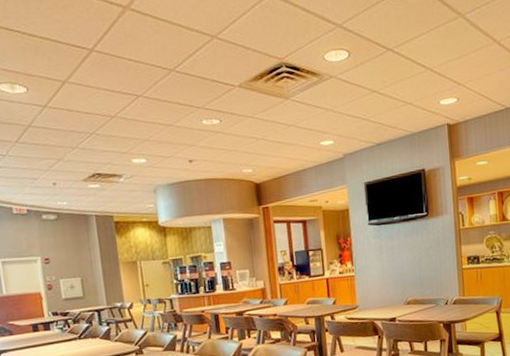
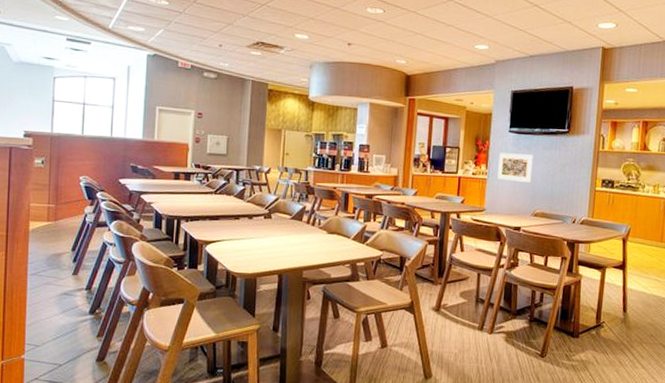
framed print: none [363,243,399,274] -> present [498,152,533,183]

